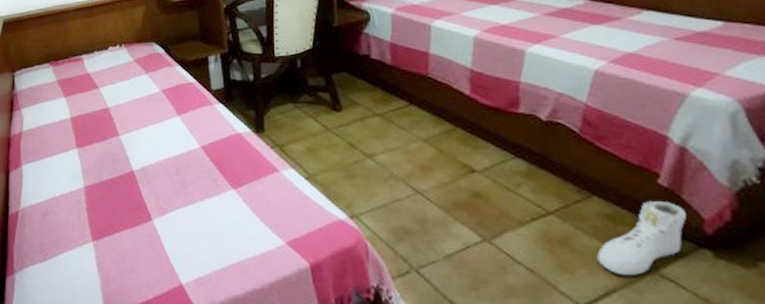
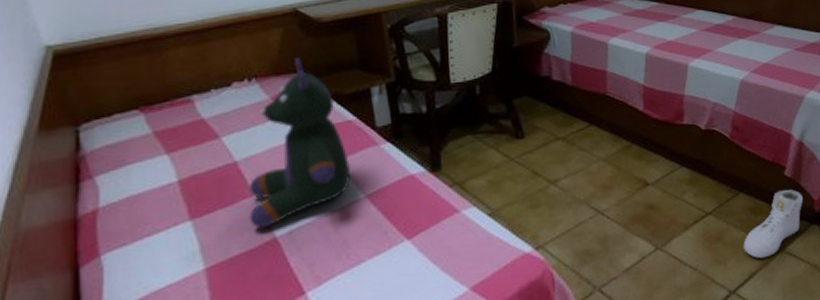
stuffed bear: none [115,30,189,162] -> present [249,58,350,229]

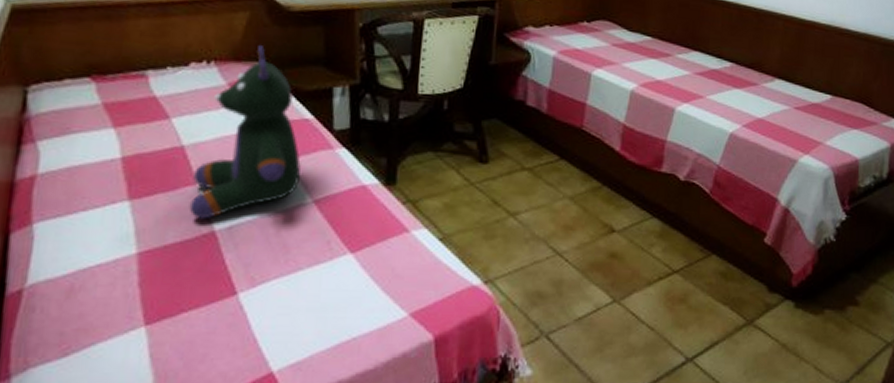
sneaker: present [743,190,803,259] -> none [708,259,780,329]

